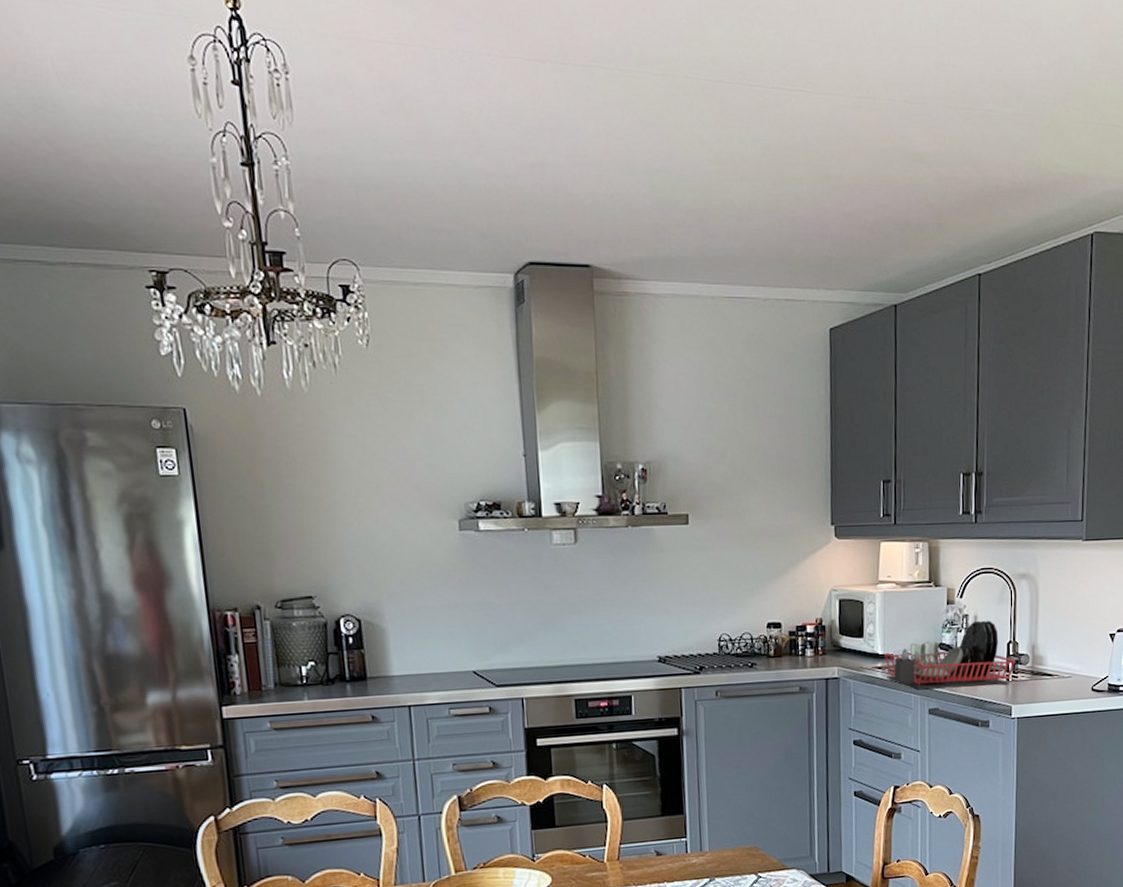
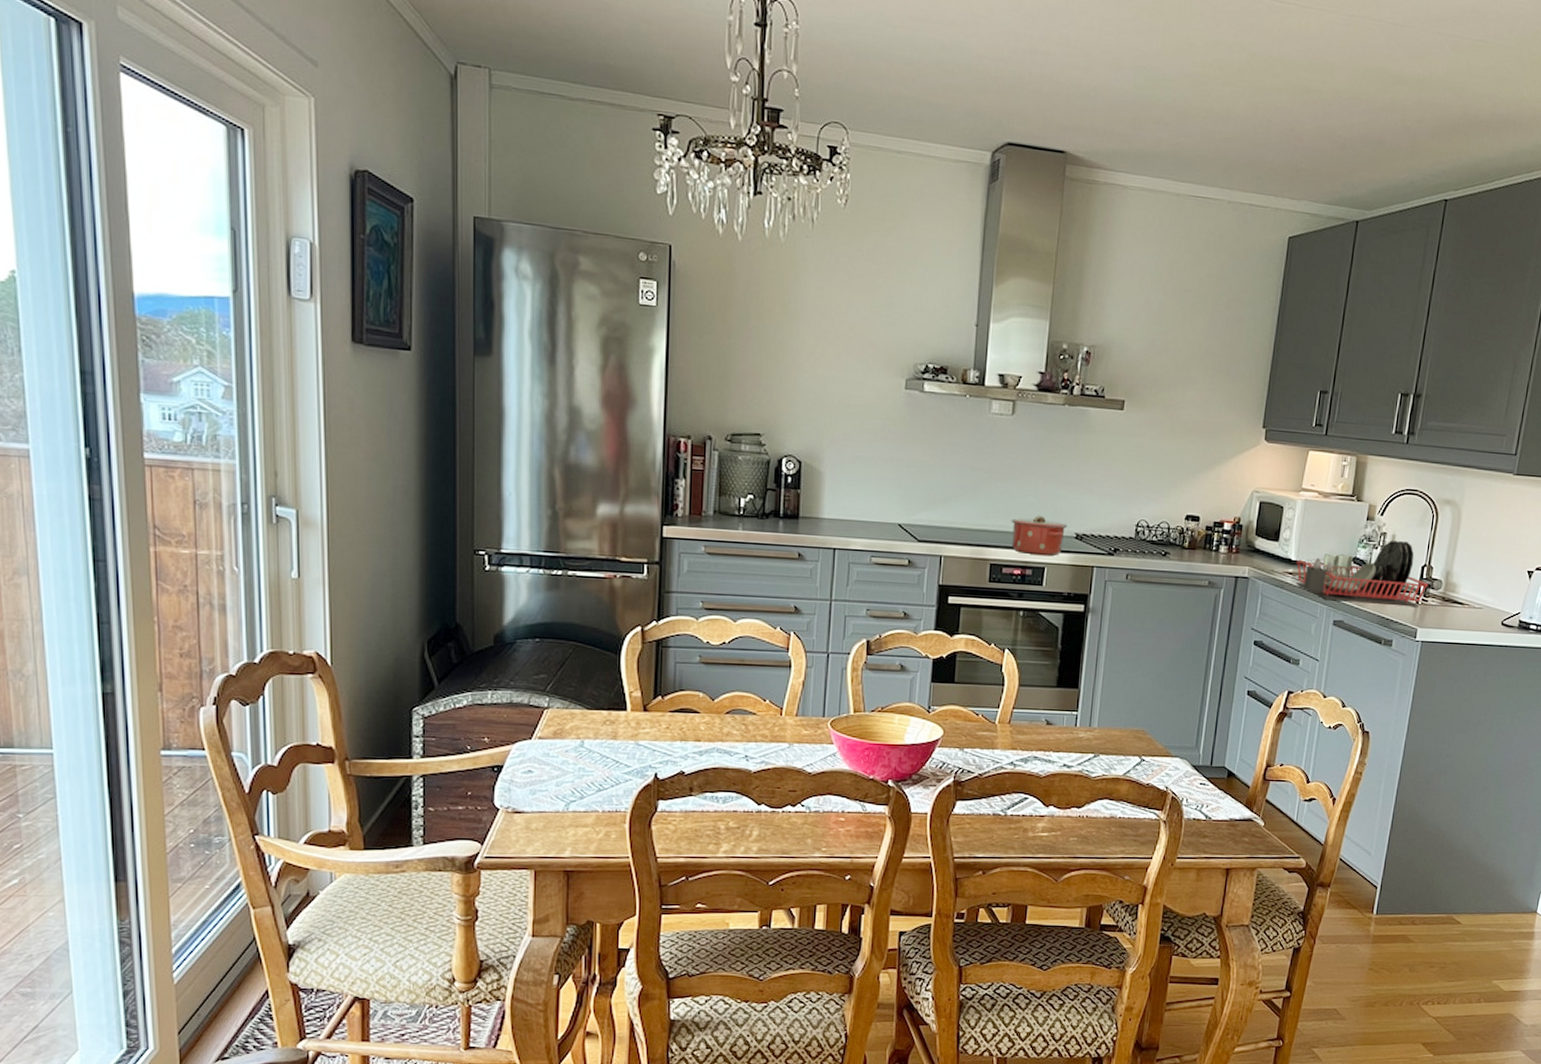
casserole: none [589,642,649,684] -> present [1011,515,1068,556]

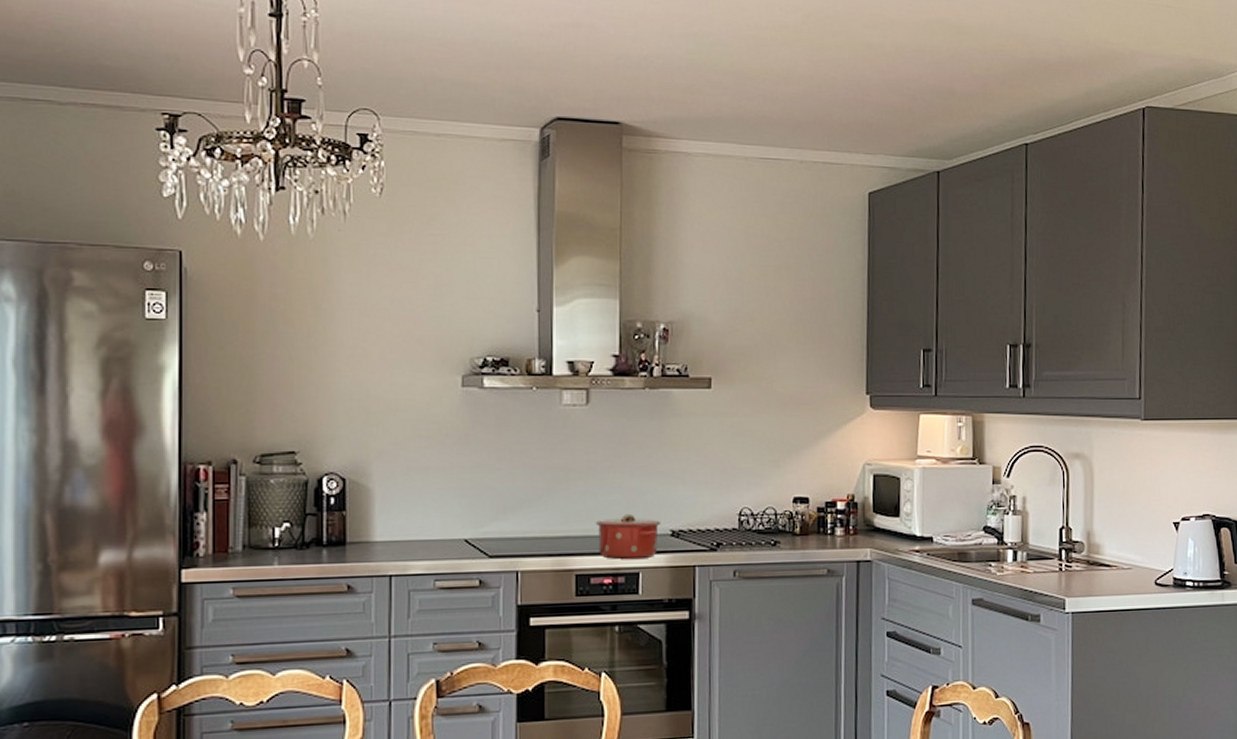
dish rack: present [1296,540,1428,607] -> none [922,502,1070,577]

